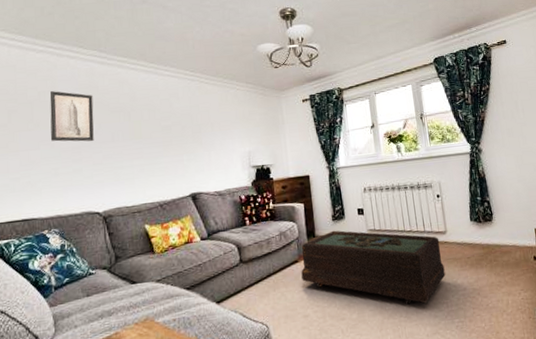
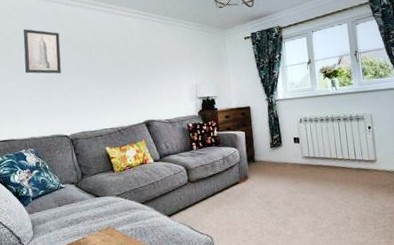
coffee table: present [301,230,446,305] -> none [242,156,374,225]

